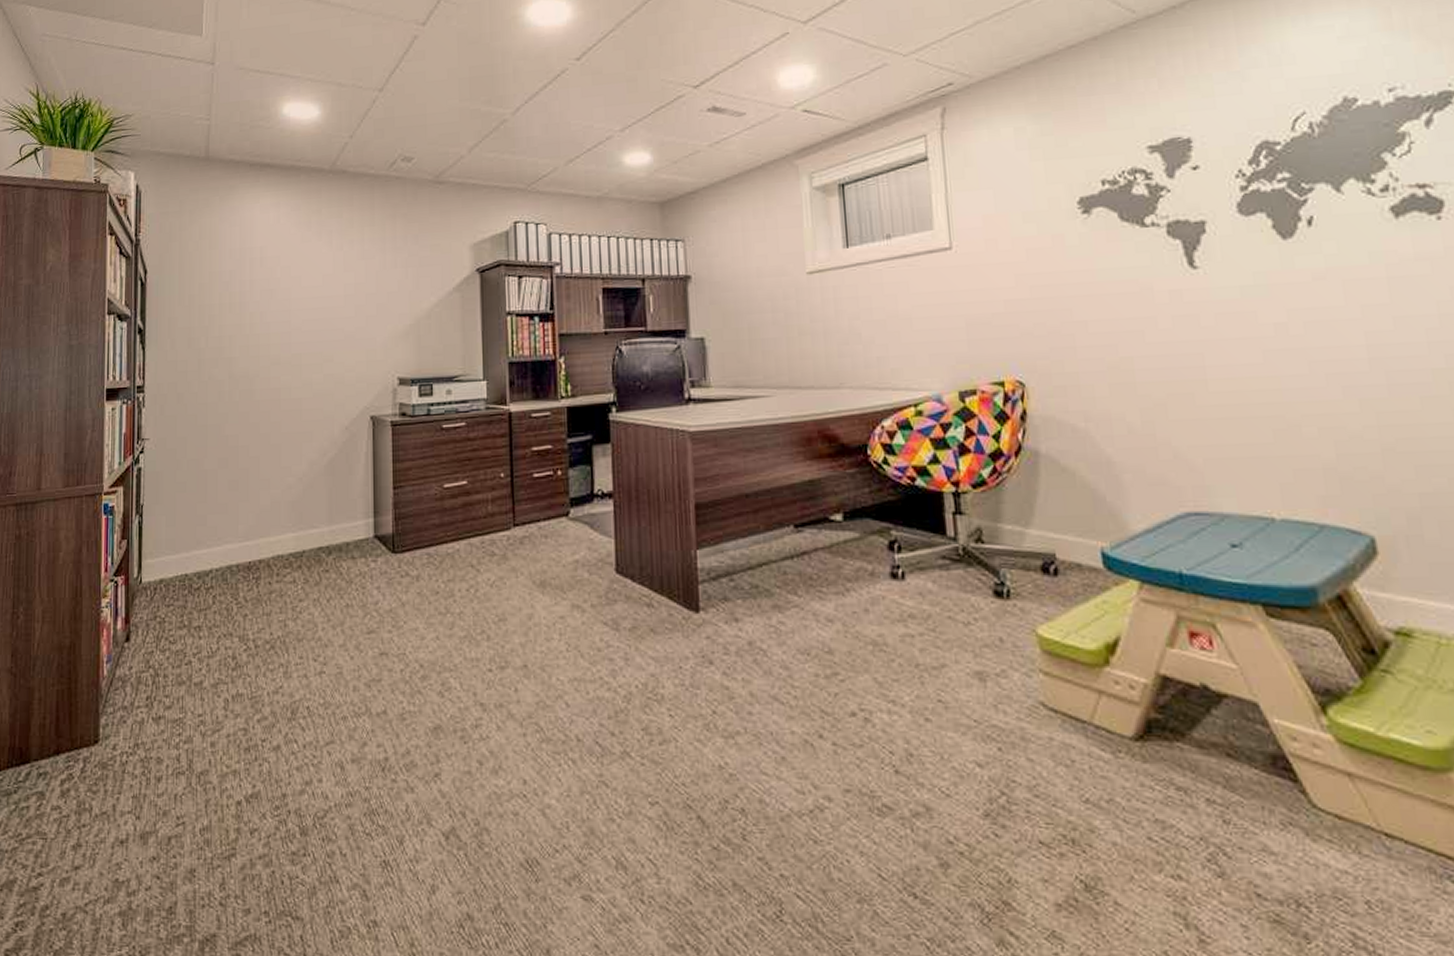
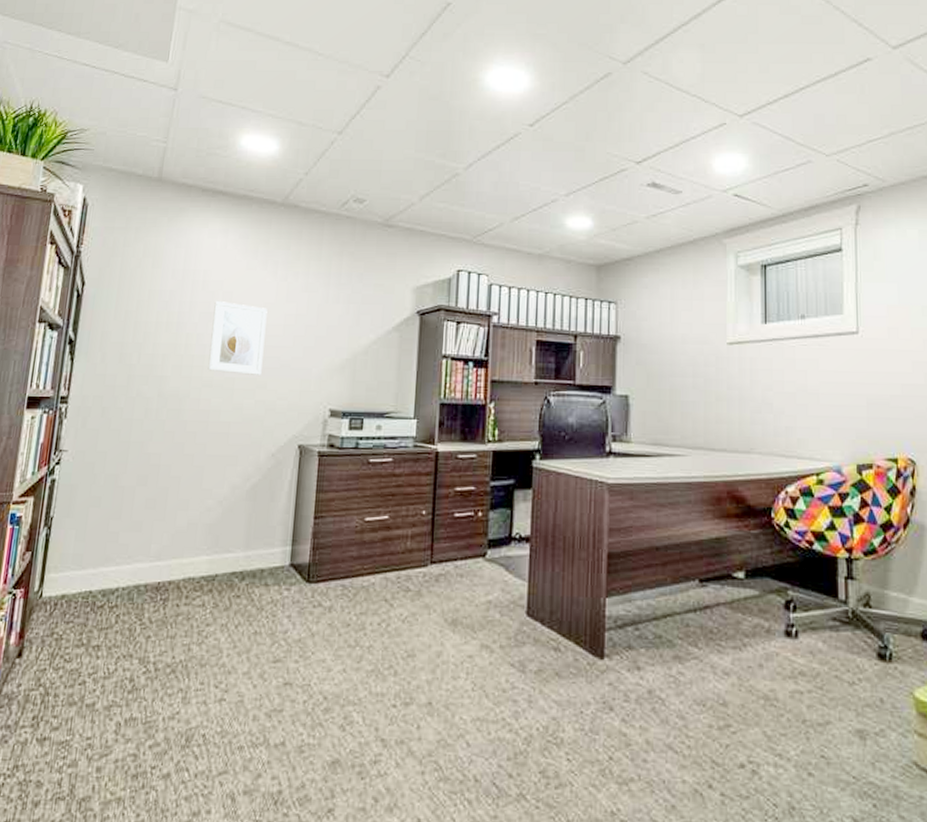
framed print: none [274,276,327,350] -> present [208,300,268,375]

